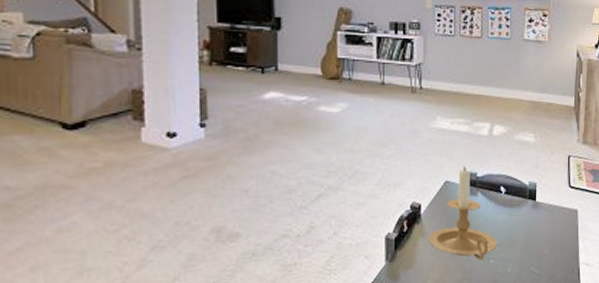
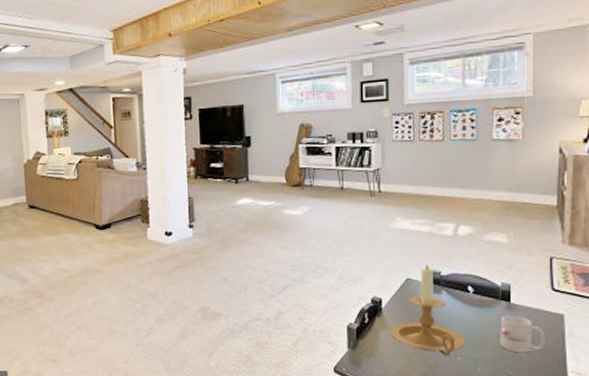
mug: none [527,213,563,250] -> present [500,315,545,353]

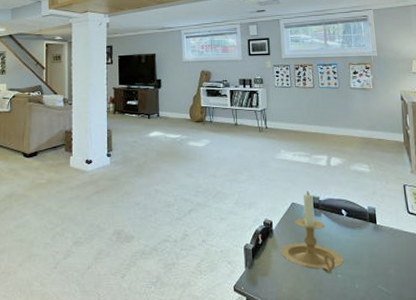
mug: present [500,315,545,353] -> none [370,235,408,270]

